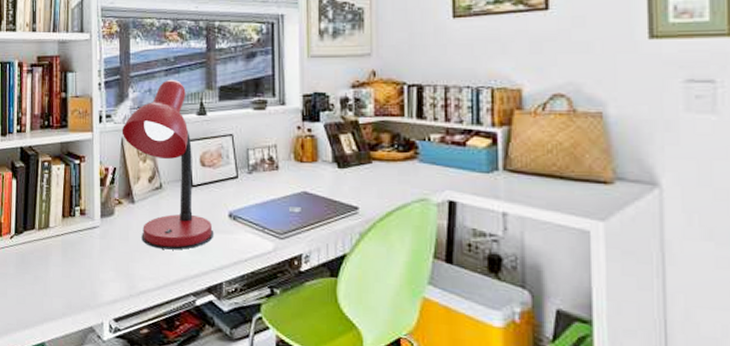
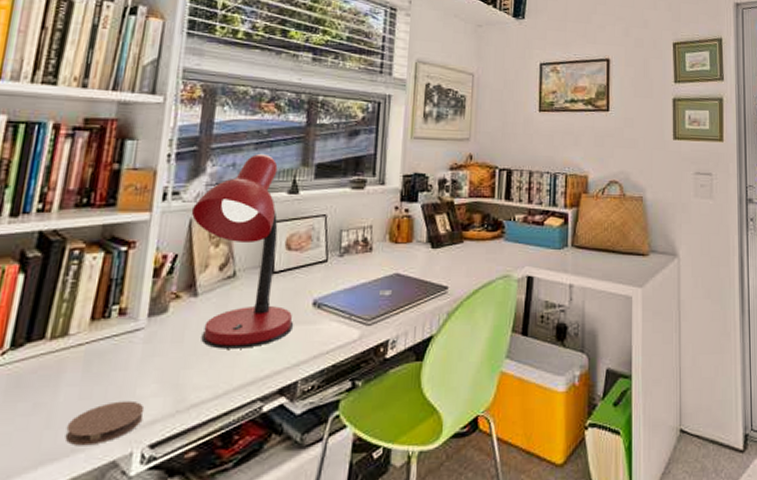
coaster: none [57,281,107,313] -> present [65,400,145,446]

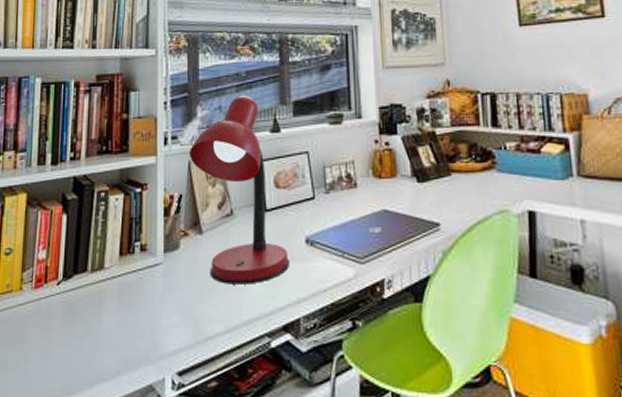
coaster: present [65,400,145,446] -> none [111,330,170,369]

